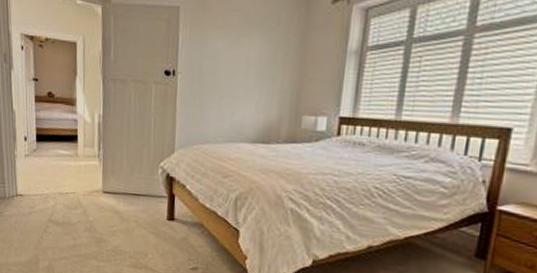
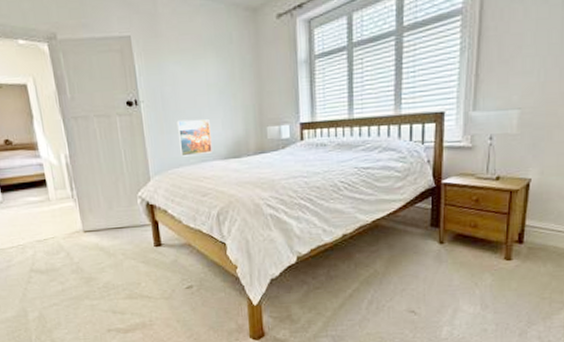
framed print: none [208,96,244,135] -> present [176,119,212,157]

